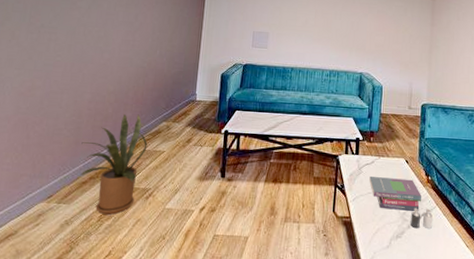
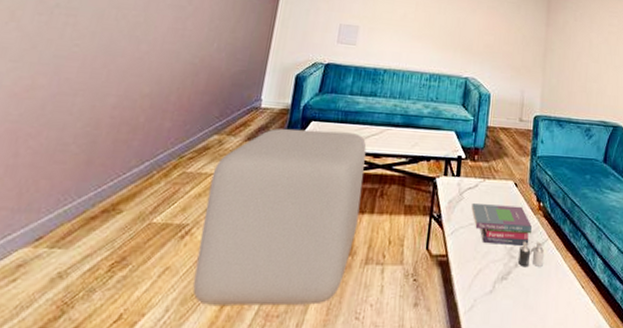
house plant: present [80,114,148,215] -> none [88,124,190,262]
pouf: none [157,117,281,251] -> present [193,128,367,306]

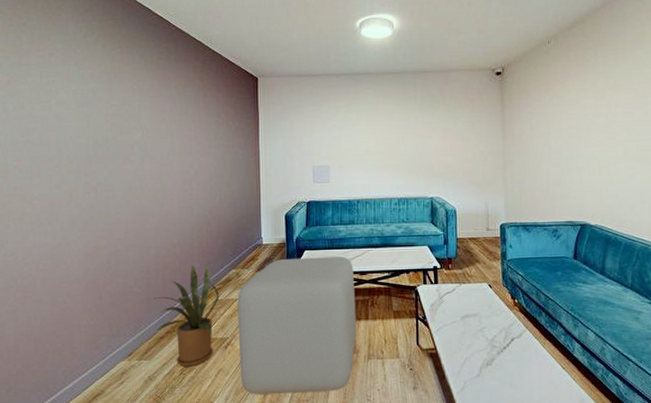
house plant: none [88,124,190,262] -> present [154,264,219,367]
books: present [471,204,532,245] -> none [452,304,509,337]
candle: present [518,241,544,268] -> none [500,333,523,355]

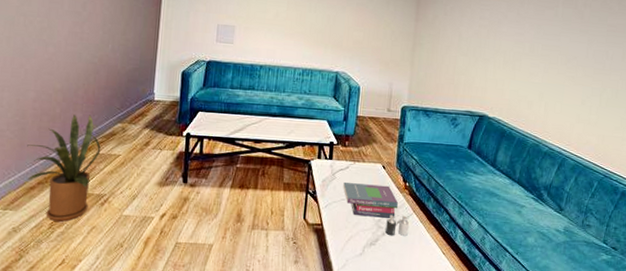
pouf: present [237,256,357,394] -> none [115,118,248,259]
books: none [452,304,509,337] -> present [343,183,398,218]
candle: none [500,333,523,355] -> present [385,214,409,237]

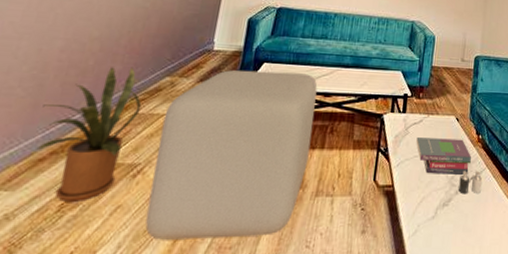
pouf: none [115,118,248,259] -> present [145,70,318,240]

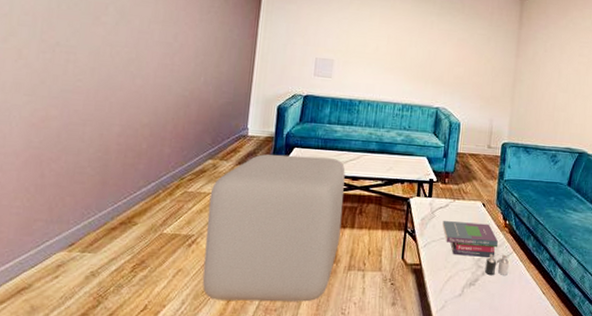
house plant: present [36,67,142,202] -> none [108,150,190,264]

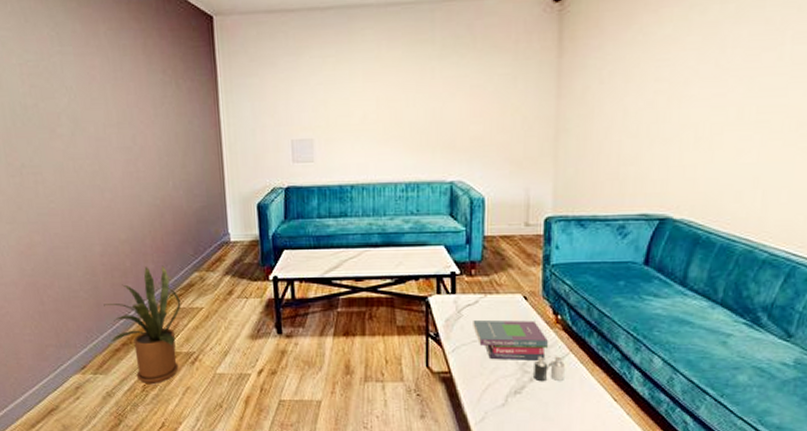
house plant: none [108,150,190,264] -> present [104,265,181,383]
pouf: present [202,154,346,302] -> none [202,258,351,417]

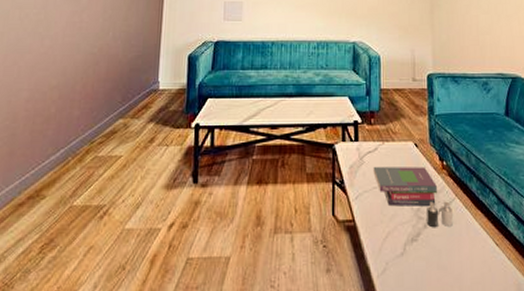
house plant: present [104,265,181,383] -> none [16,112,100,244]

